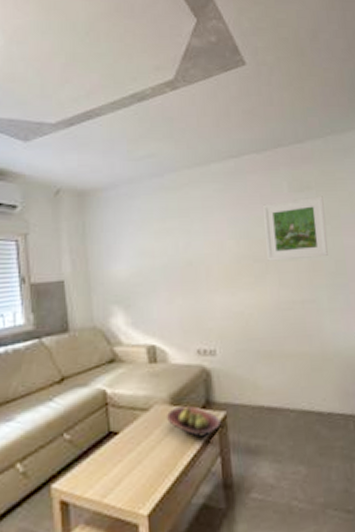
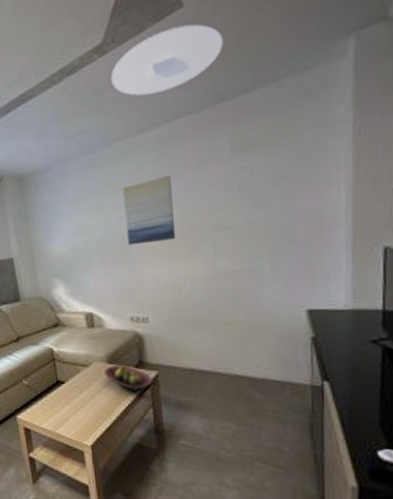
ceiling light: none [181,79,279,132] -> present [111,24,223,96]
wall art: none [190,206,243,272] -> present [122,176,176,245]
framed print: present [263,196,328,261] -> none [200,153,275,231]

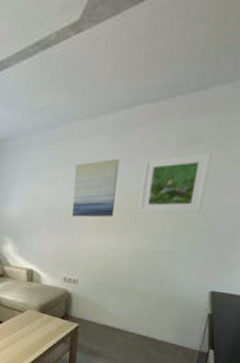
fruit bowl: present [105,364,153,391] -> none [36,314,74,337]
ceiling light: present [111,24,223,96] -> none [82,12,193,80]
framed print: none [200,153,275,231] -> present [138,151,213,214]

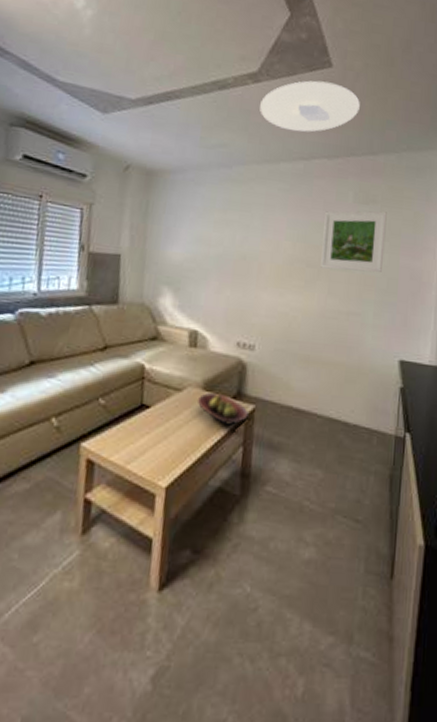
fruit bowl: none [36,314,74,337] -> present [198,392,249,426]
wall art: present [71,159,120,217] -> none [247,207,299,271]
ceiling light: none [82,12,193,80] -> present [260,80,360,133]

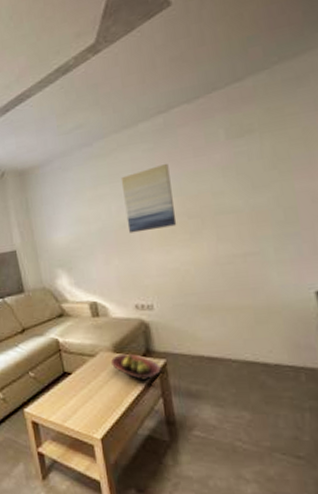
wall art: none [247,207,299,271] -> present [120,164,177,234]
ceiling light: present [260,80,360,133] -> none [105,20,212,90]
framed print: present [321,211,387,273] -> none [197,138,275,216]

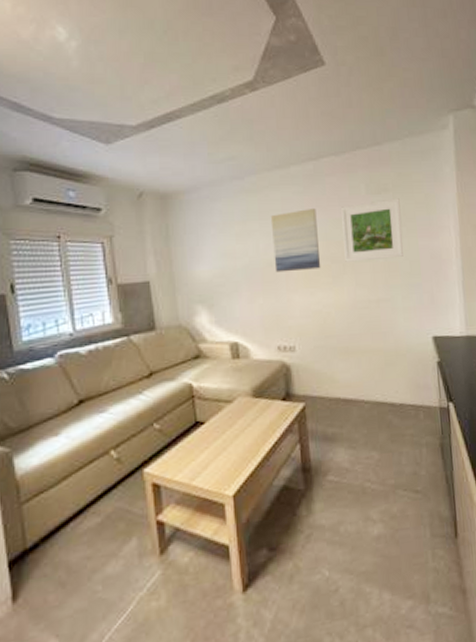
fruit bowl: present [111,353,161,381] -> none [250,397,300,427]
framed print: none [197,138,275,216] -> present [341,198,403,262]

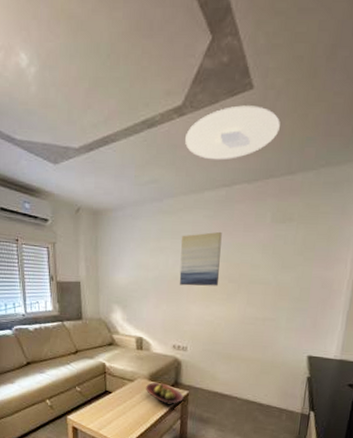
fruit bowl: none [250,397,300,427] -> present [146,382,184,405]
ceiling light: none [261,80,358,134] -> present [185,105,280,160]
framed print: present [341,198,403,262] -> none [241,228,303,284]

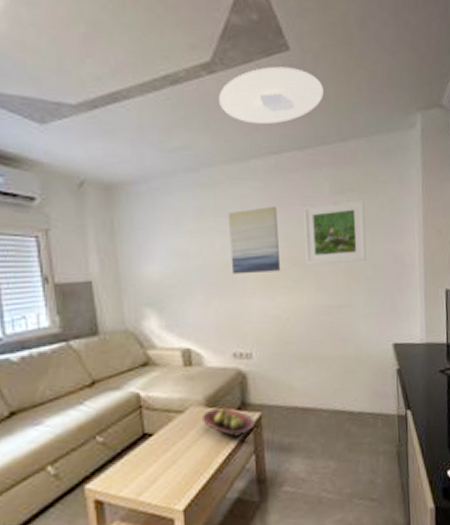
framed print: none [241,228,303,284] -> present [303,199,366,265]

